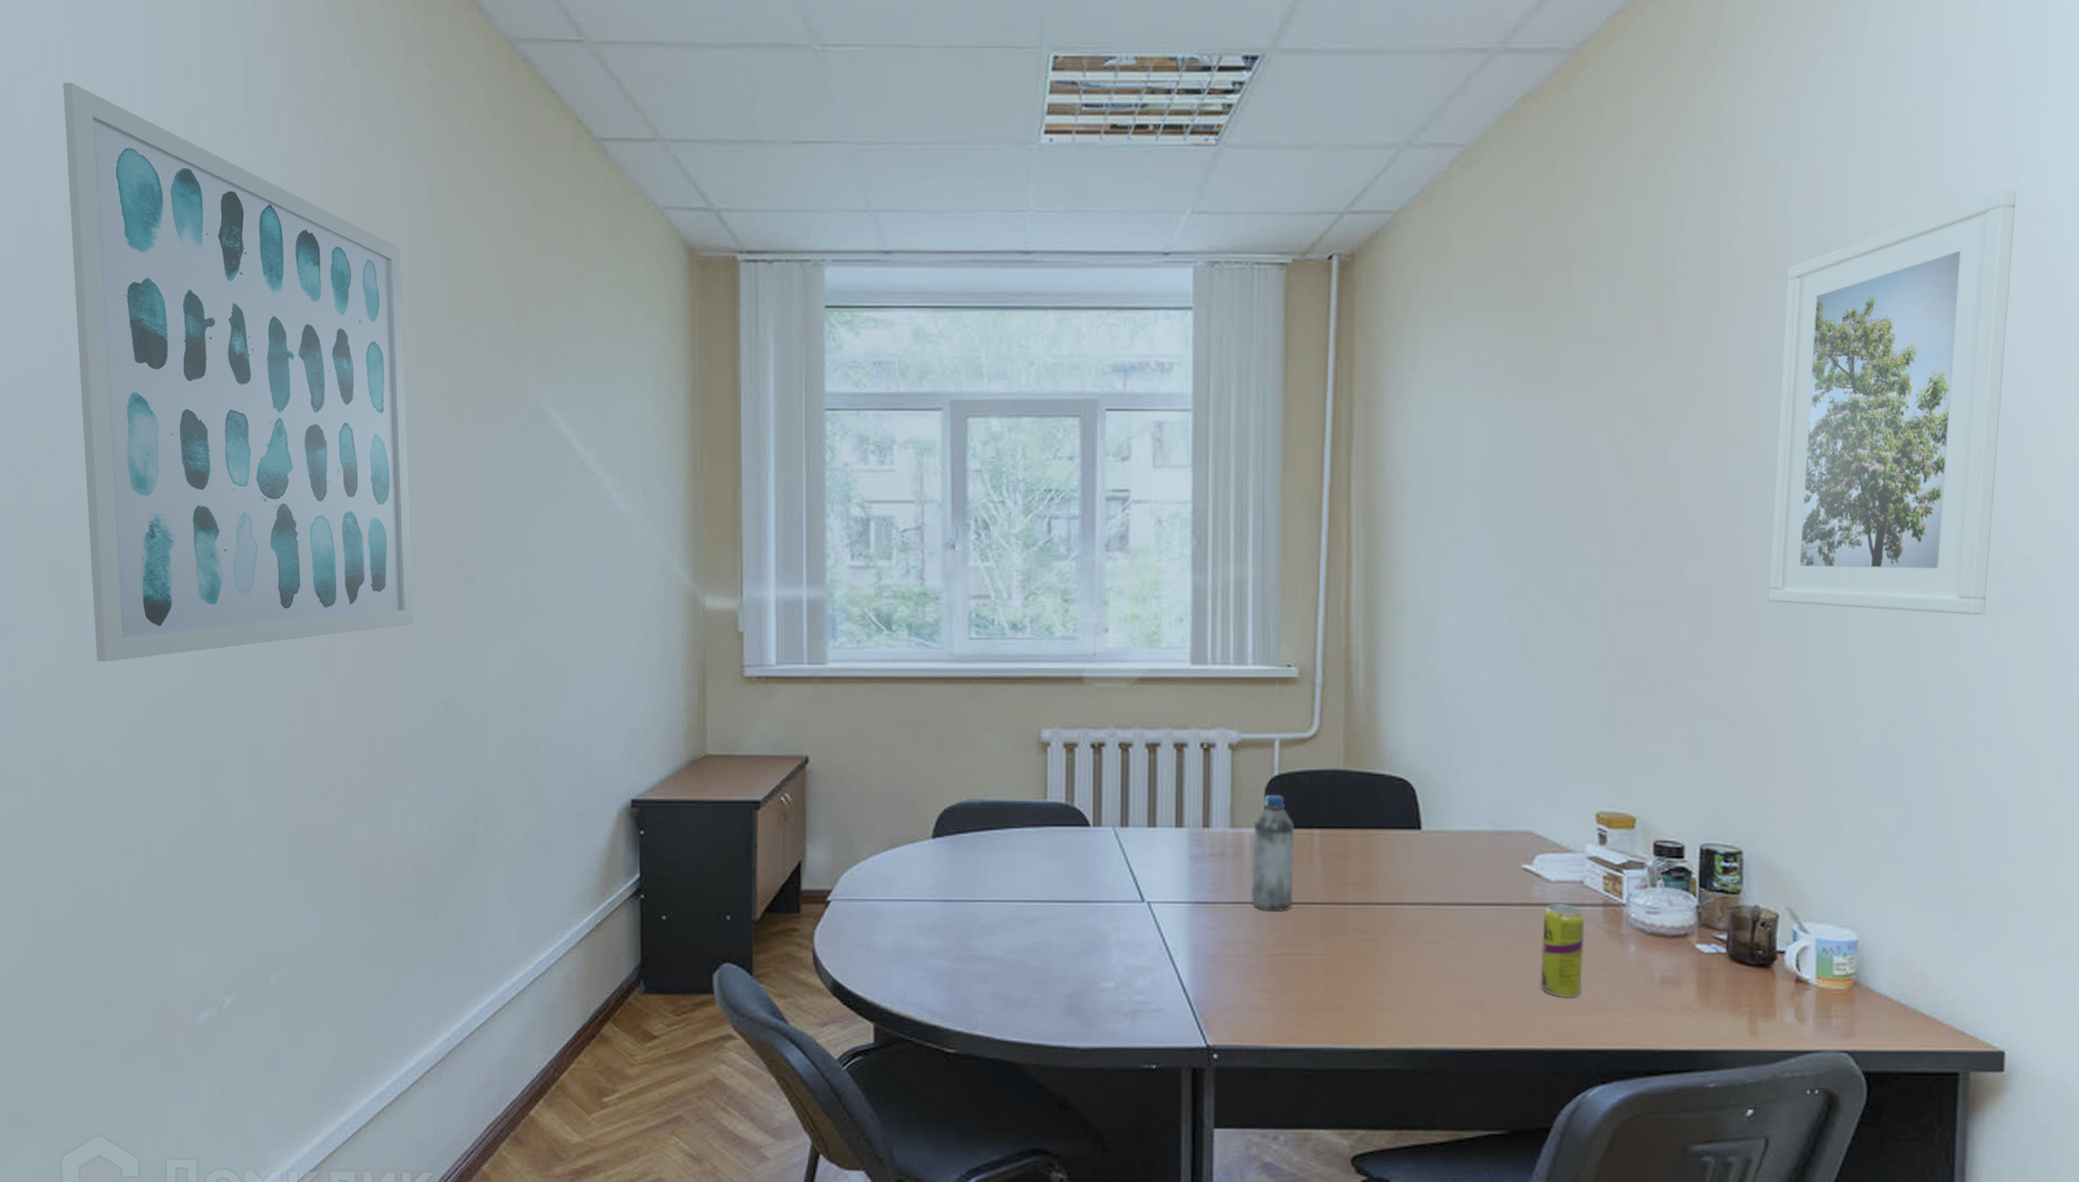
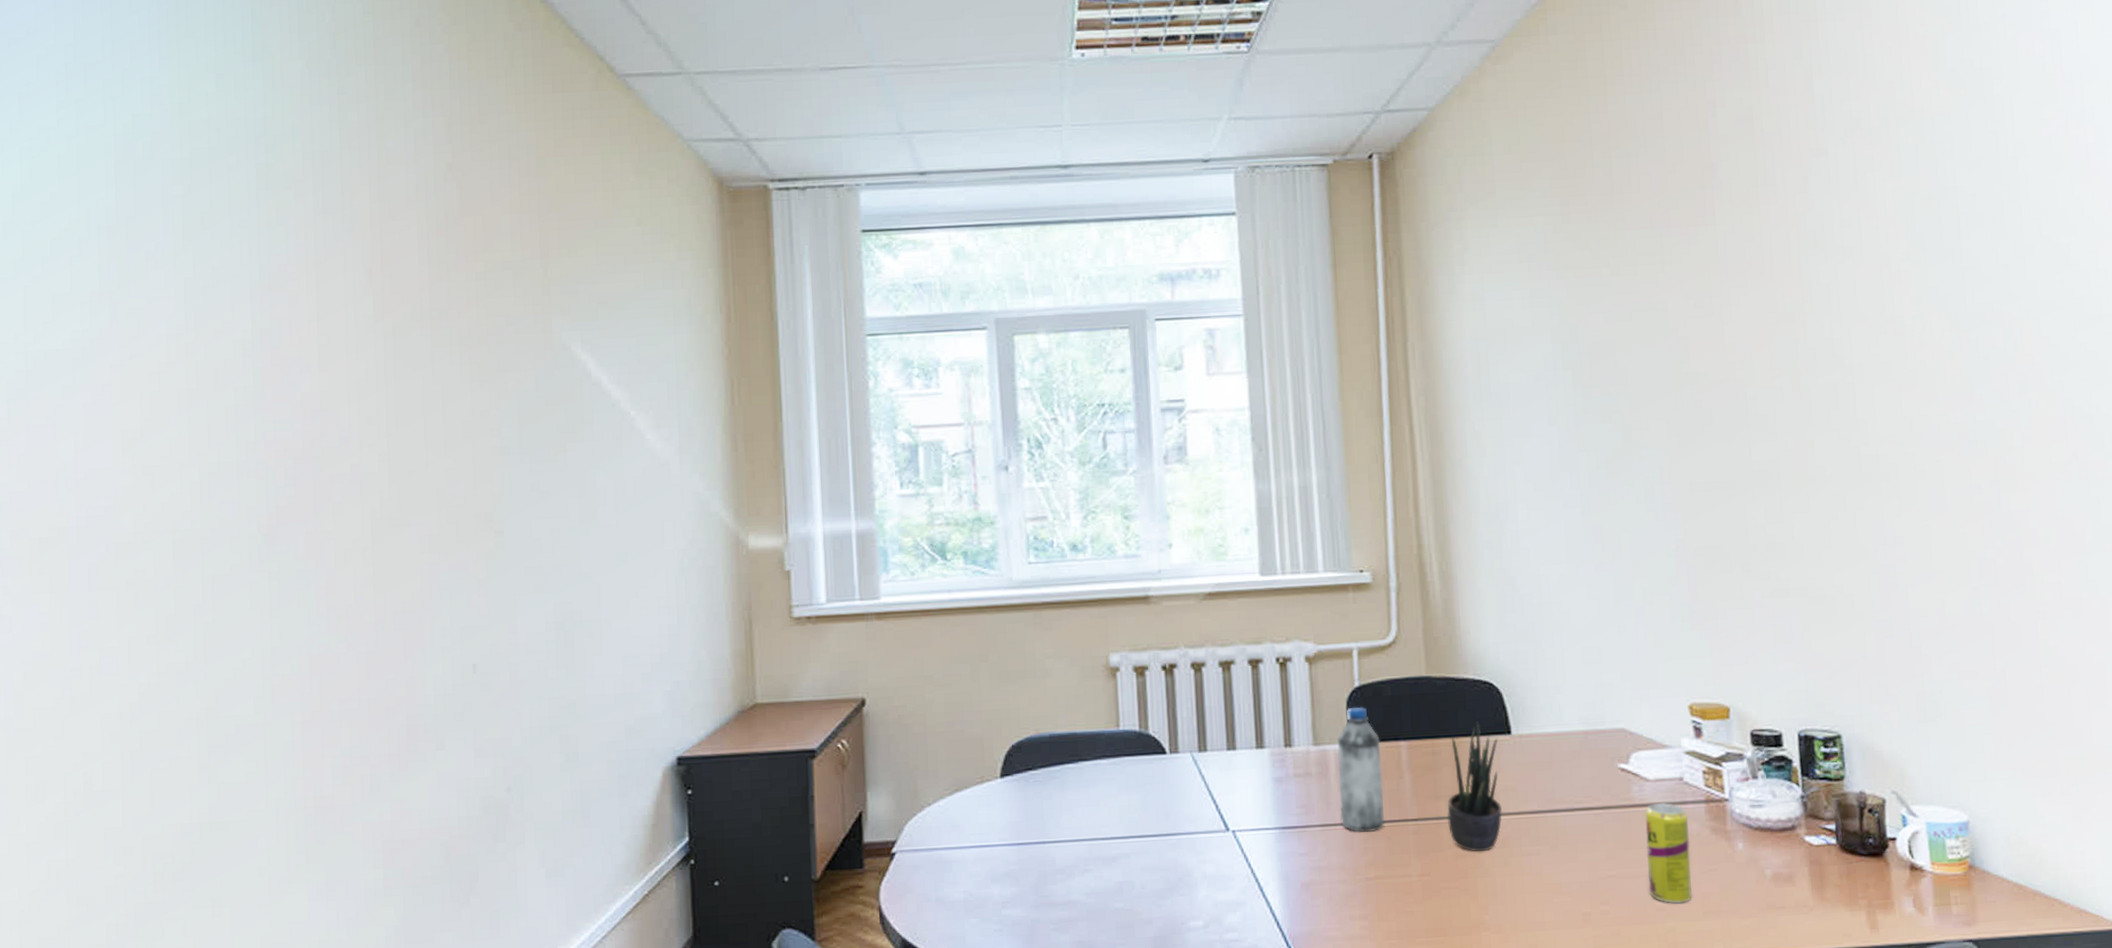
wall art: present [63,83,413,662] -> none [60,44,437,645]
potted plant: none [1352,816,1408,937] -> present [1447,722,1502,852]
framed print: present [1769,190,2017,615] -> none [1822,59,2055,478]

